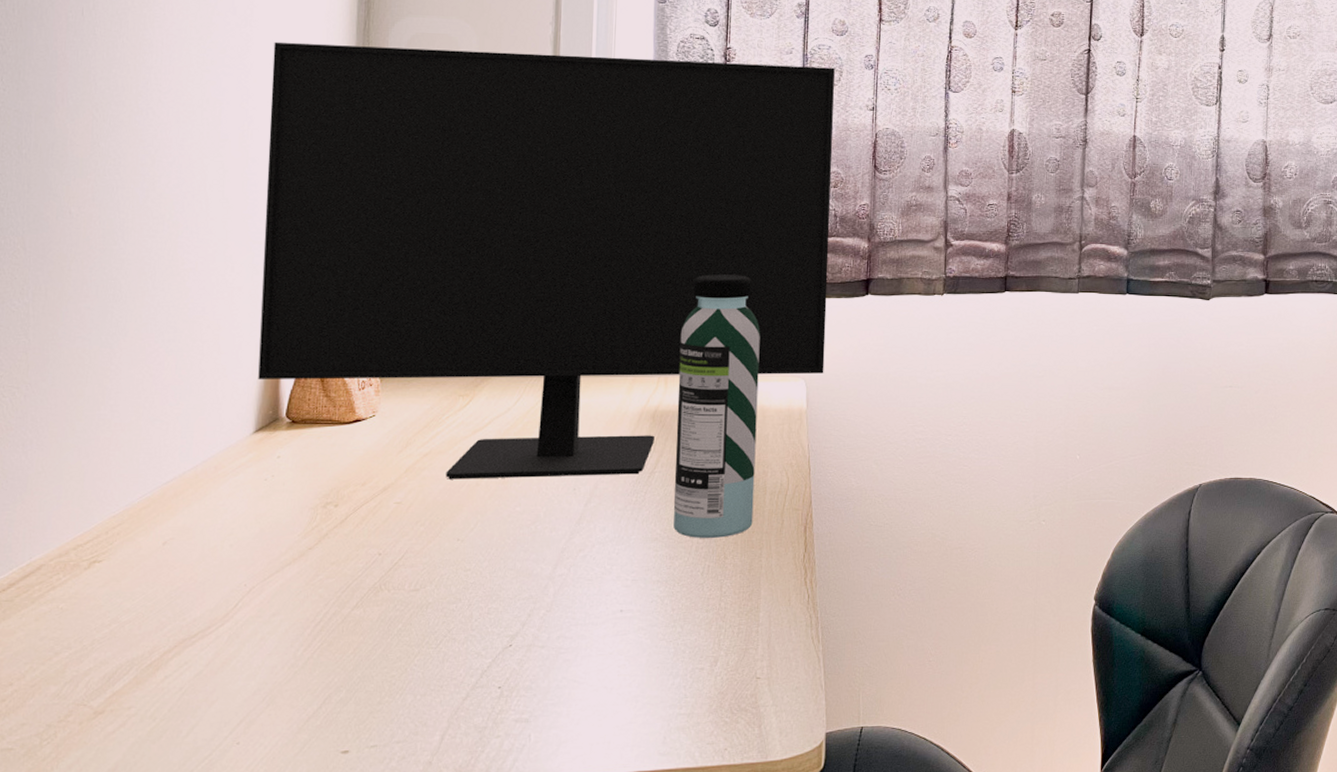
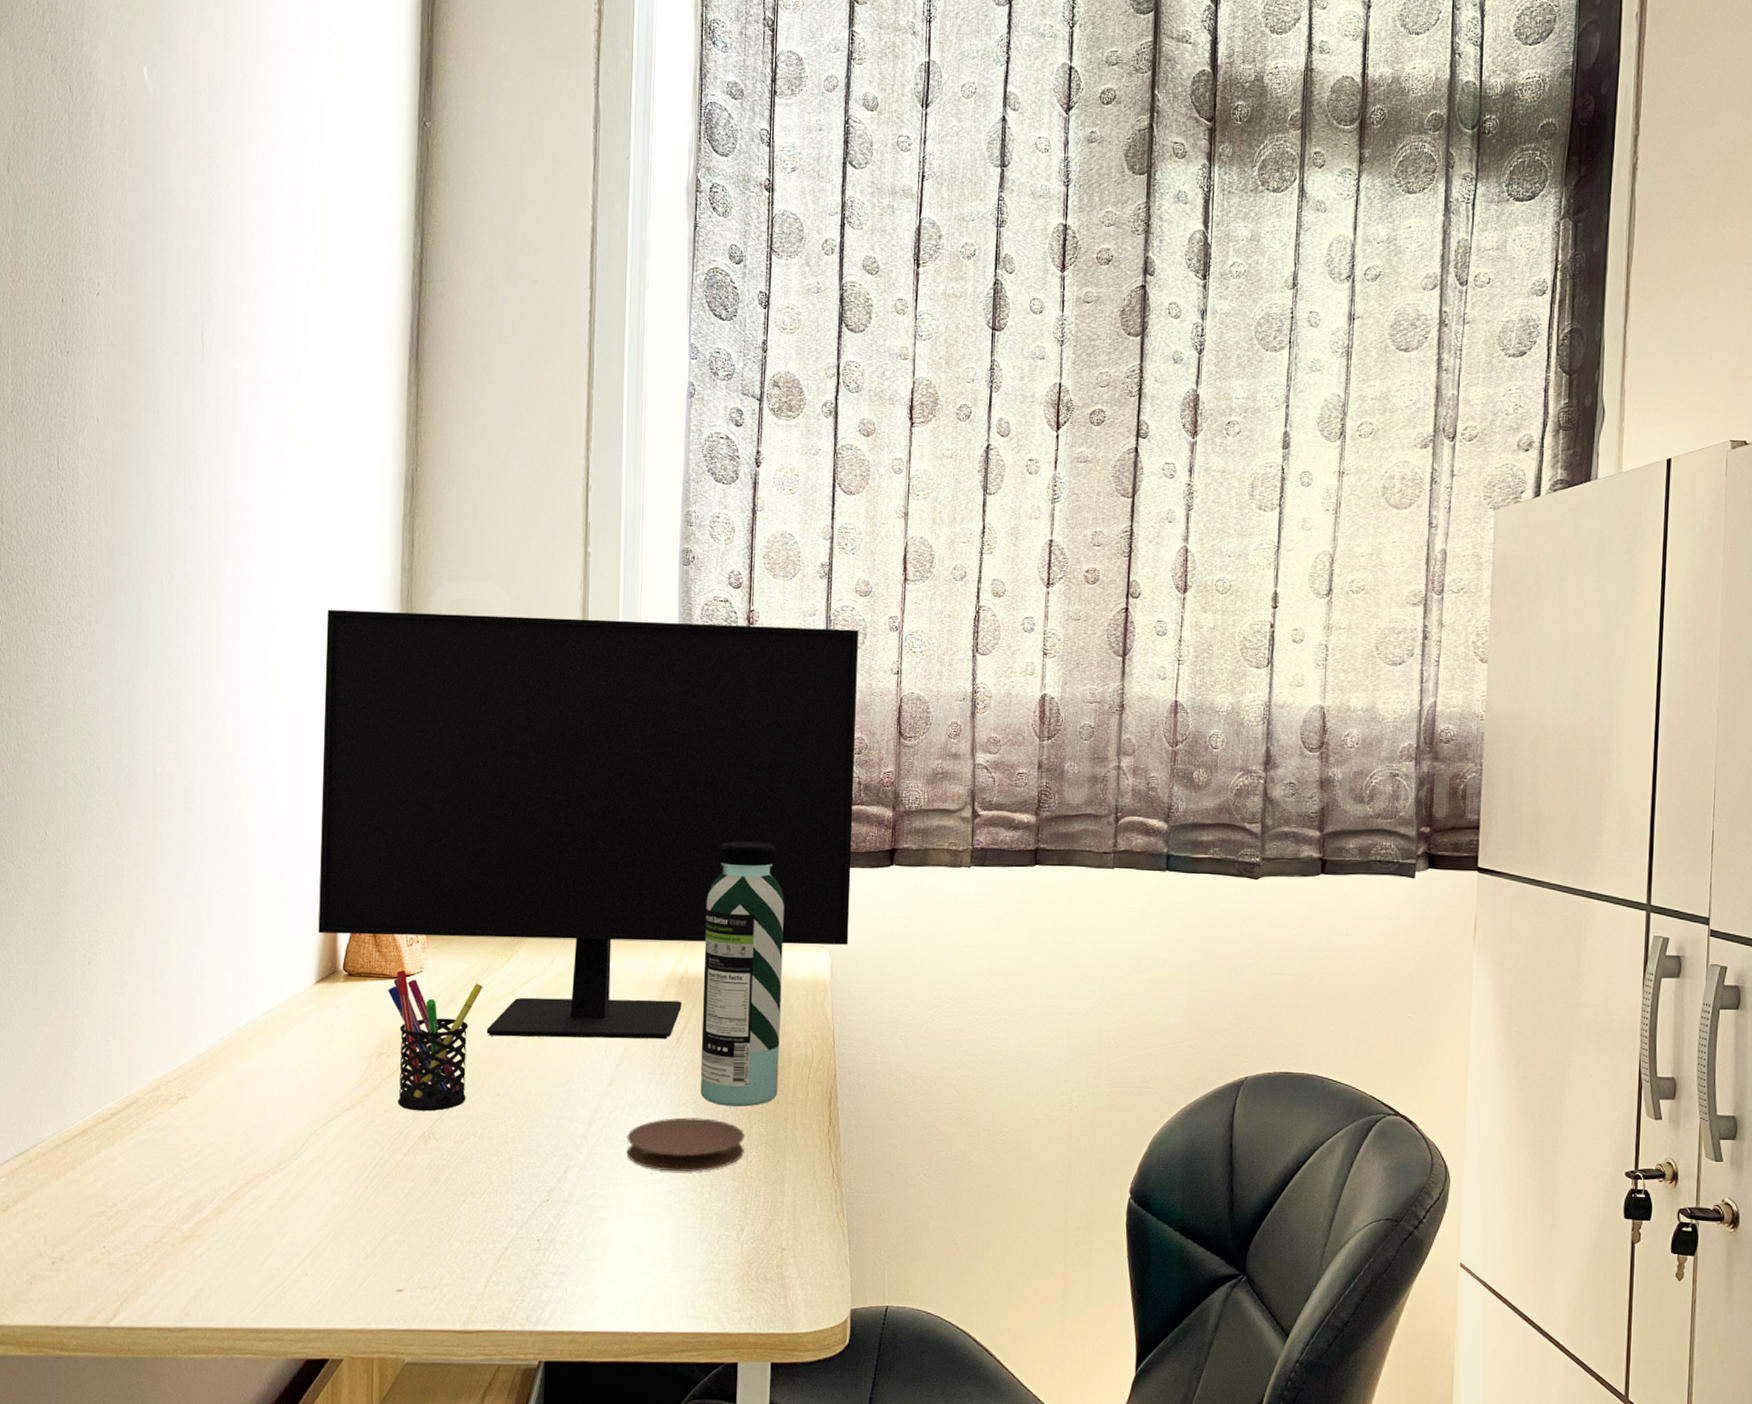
pen holder: none [336,415,442,562] -> present [388,970,483,1112]
coaster: none [595,552,719,608] -> present [626,1117,744,1172]

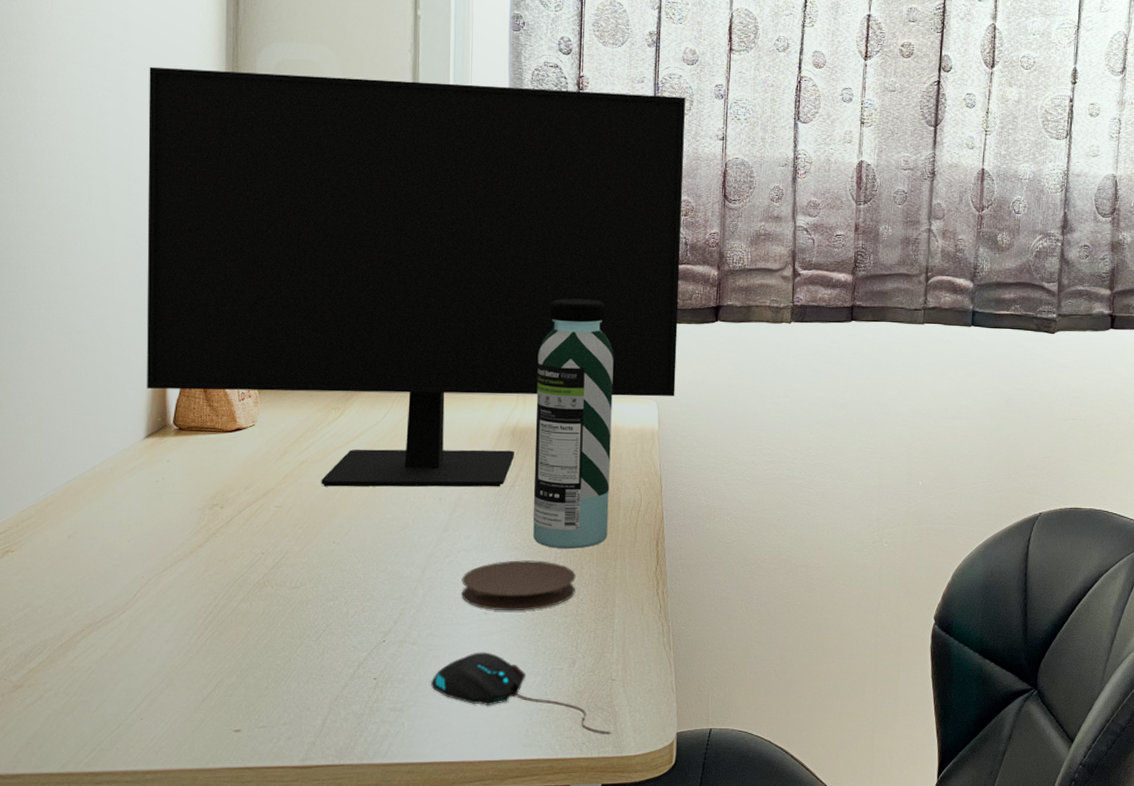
pen holder: present [388,970,483,1112] -> none [220,424,317,560]
mouse: none [594,1215,781,1310] -> present [430,652,611,735]

